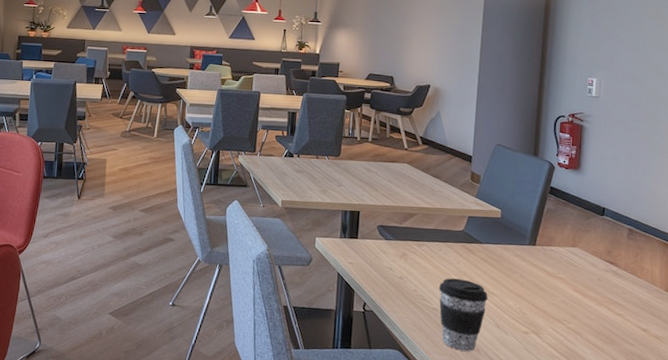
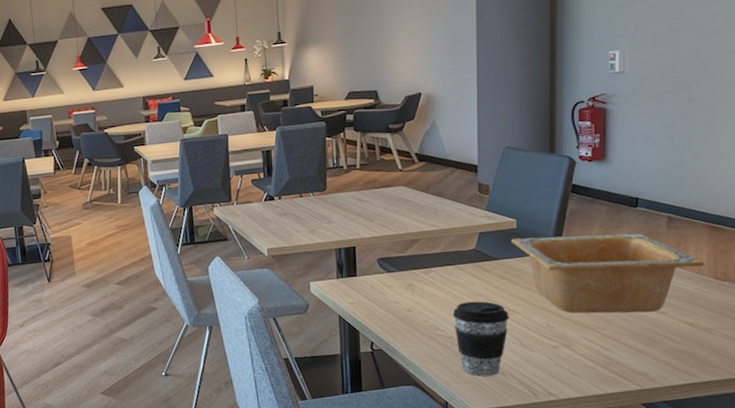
serving bowl: none [495,226,658,313] -> present [512,233,705,314]

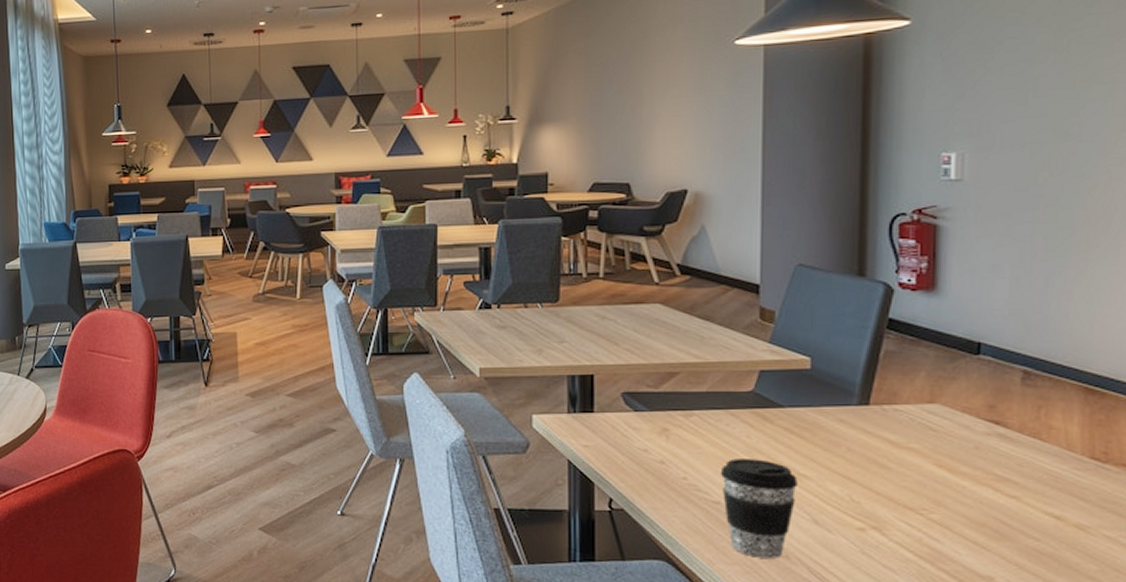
serving bowl: present [512,233,705,314] -> none [803,381,1078,495]

